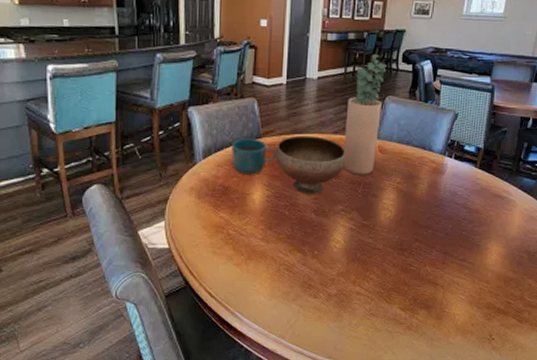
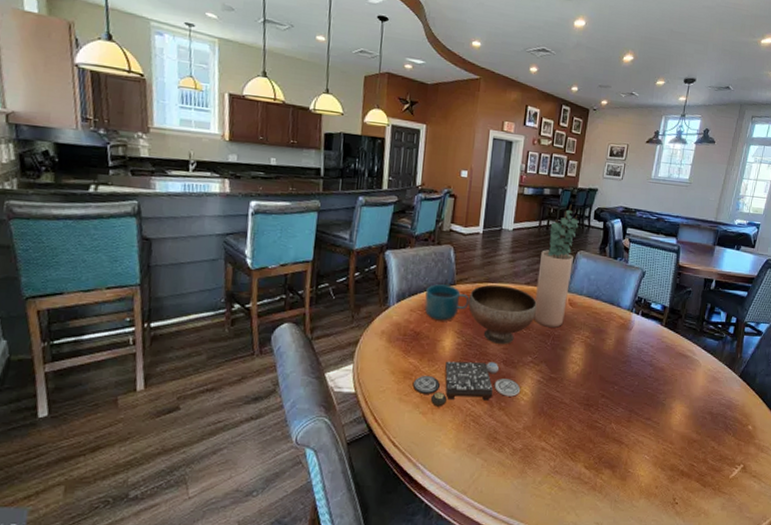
board game: none [225,212,333,258] -> present [412,361,521,407]

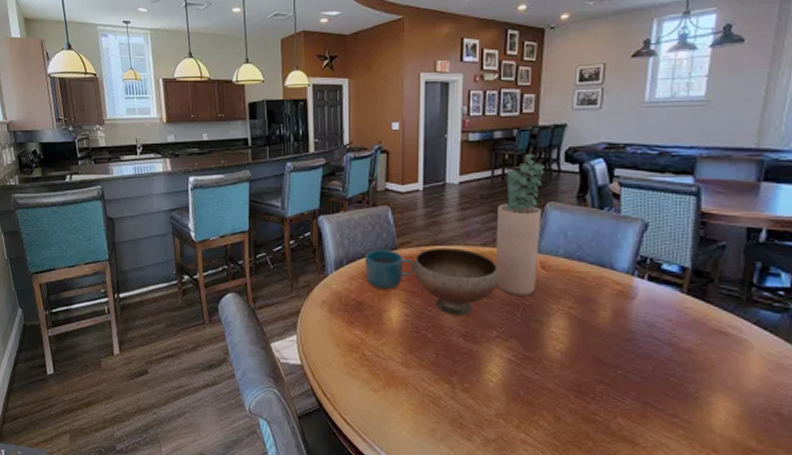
board game: present [412,361,521,407] -> none [360,333,488,384]

